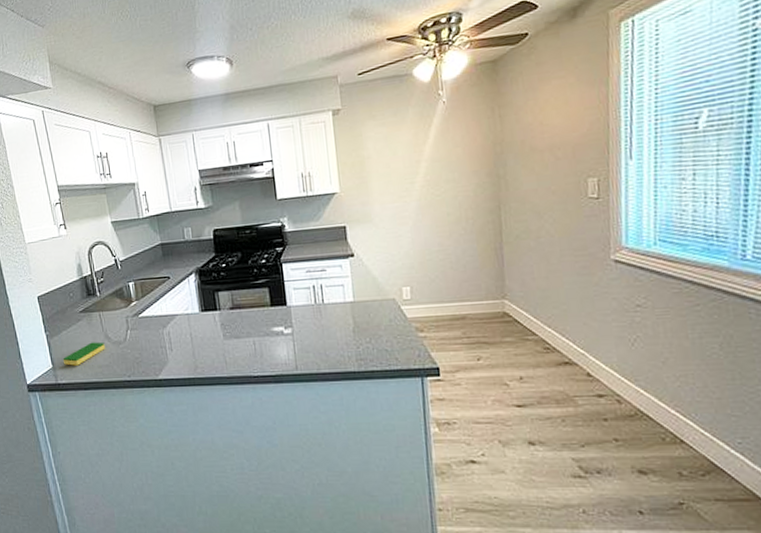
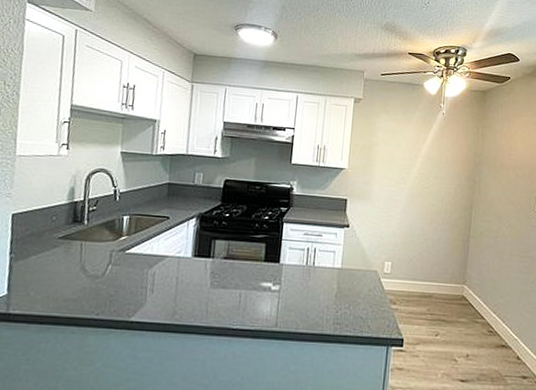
dish sponge: present [62,342,105,366] -> none [22,272,79,296]

